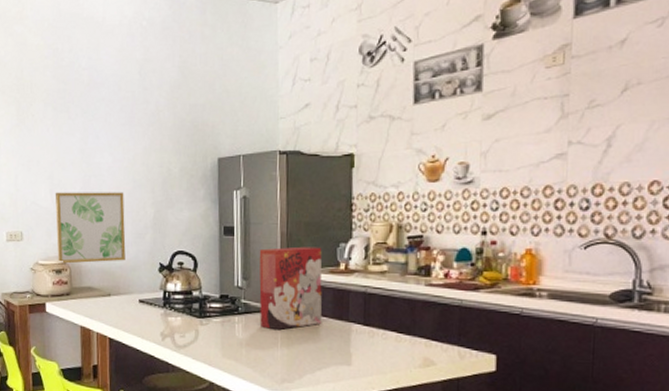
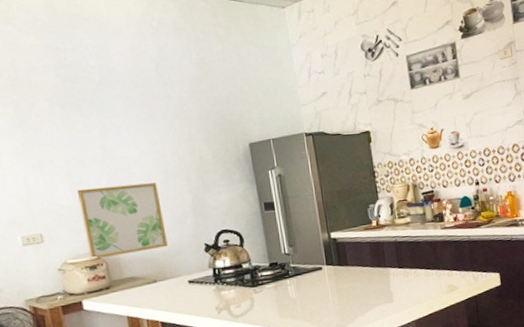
cereal box: present [259,246,322,330] -> none [300,210,365,286]

